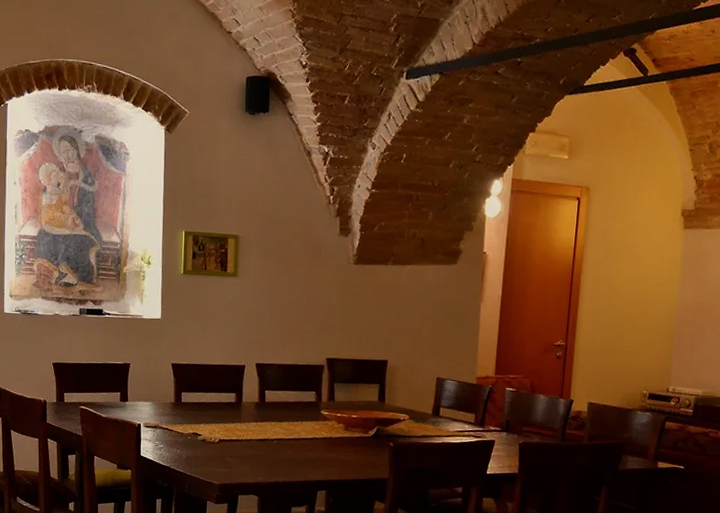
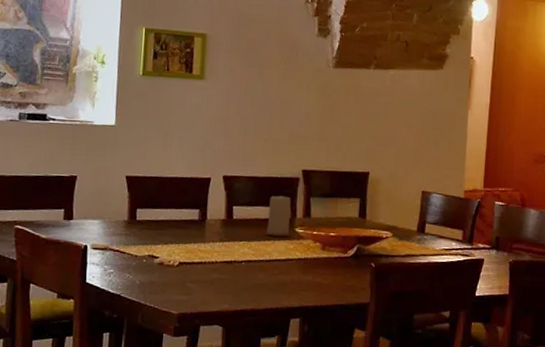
candle: none [295,381,317,418] -> present [266,195,291,237]

